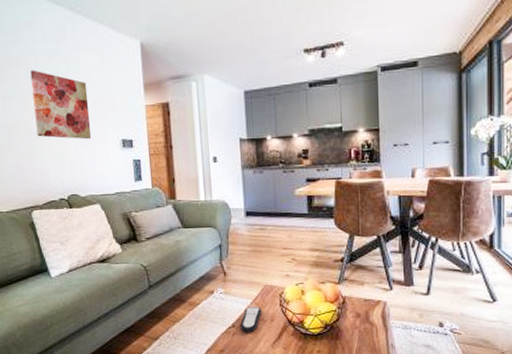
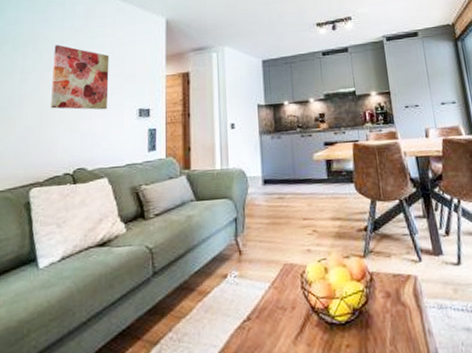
remote control: present [240,307,262,332] -> none [257,291,281,326]

